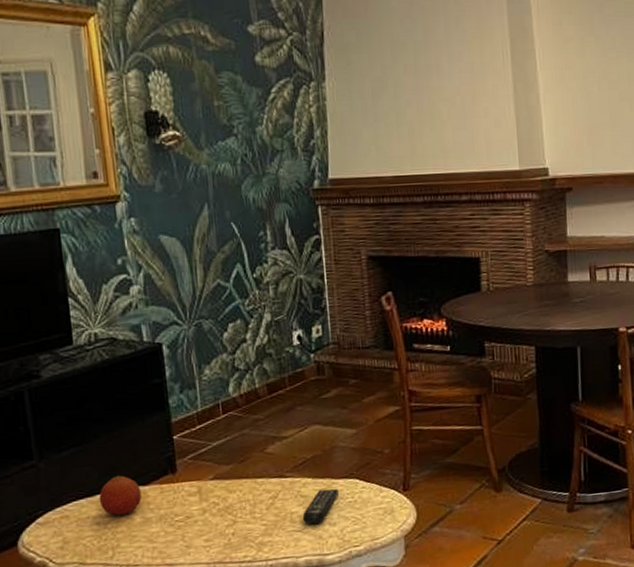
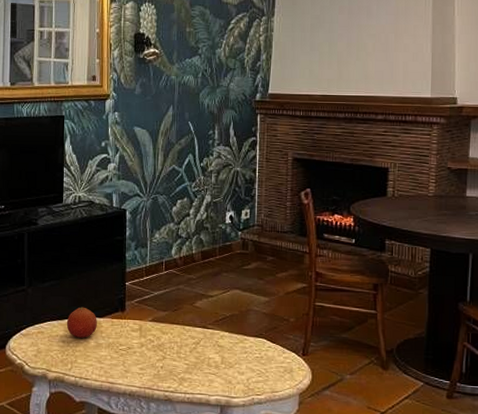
remote control: present [302,488,340,525] -> none [217,343,250,371]

